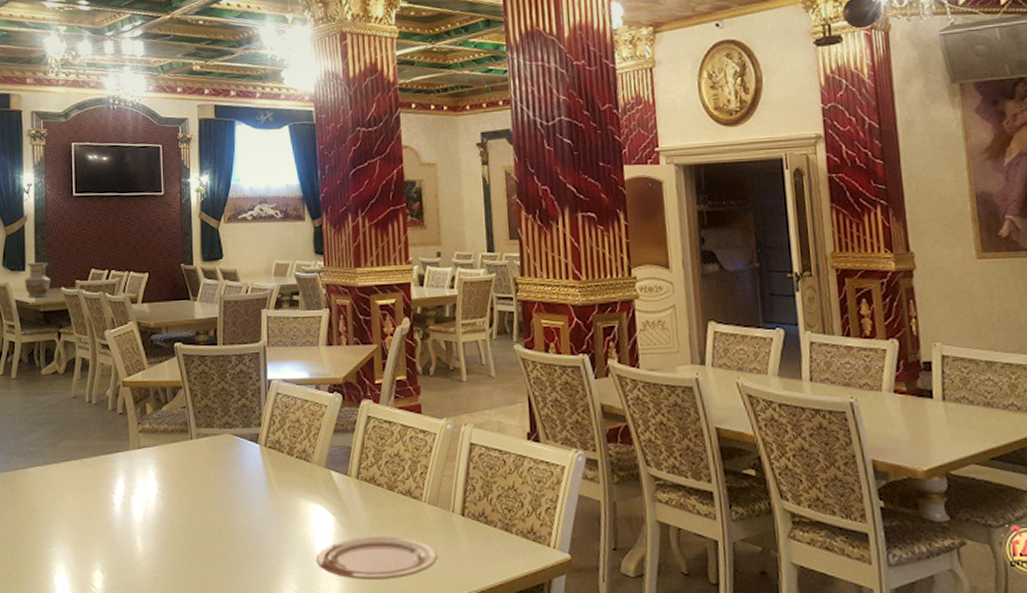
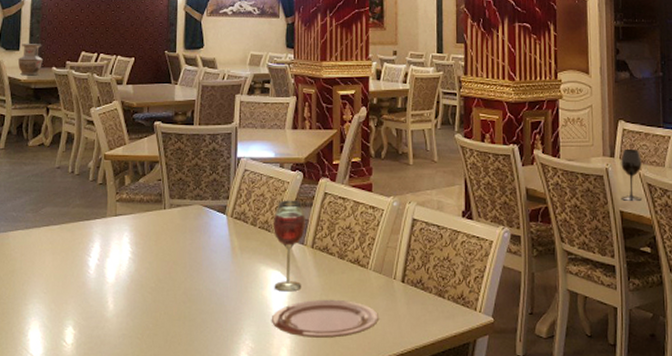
wineglass: none [312,425,348,528] -> present [273,200,305,292]
wineglass: none [713,354,741,416] -> present [621,148,642,201]

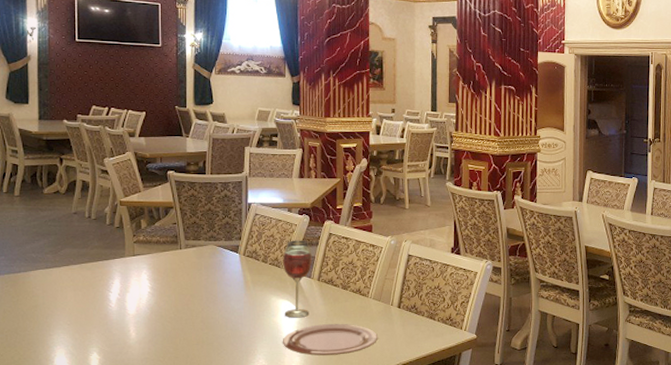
vase: present [17,44,43,76] -> none [27,97,53,128]
wineglass: present [621,148,642,201] -> none [586,194,605,238]

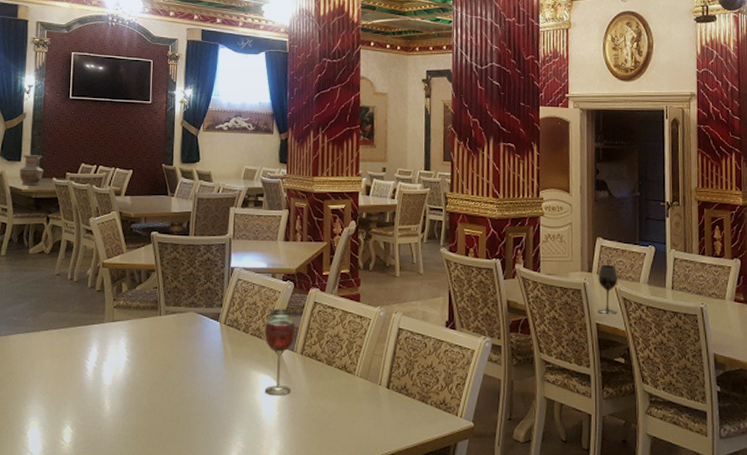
vase: none [27,97,53,128] -> present [19,155,43,186]
plate: present [282,323,379,356] -> none [261,403,365,440]
wineglass: none [586,194,605,238] -> present [597,264,618,314]

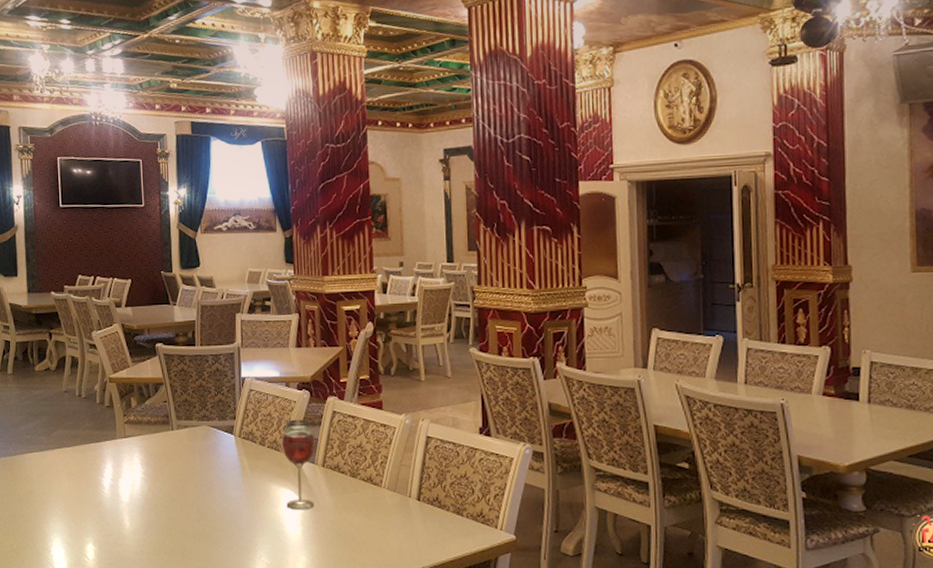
vase: present [19,155,43,186] -> none [16,269,41,302]
wineglass: present [597,264,618,314] -> none [655,358,679,414]

